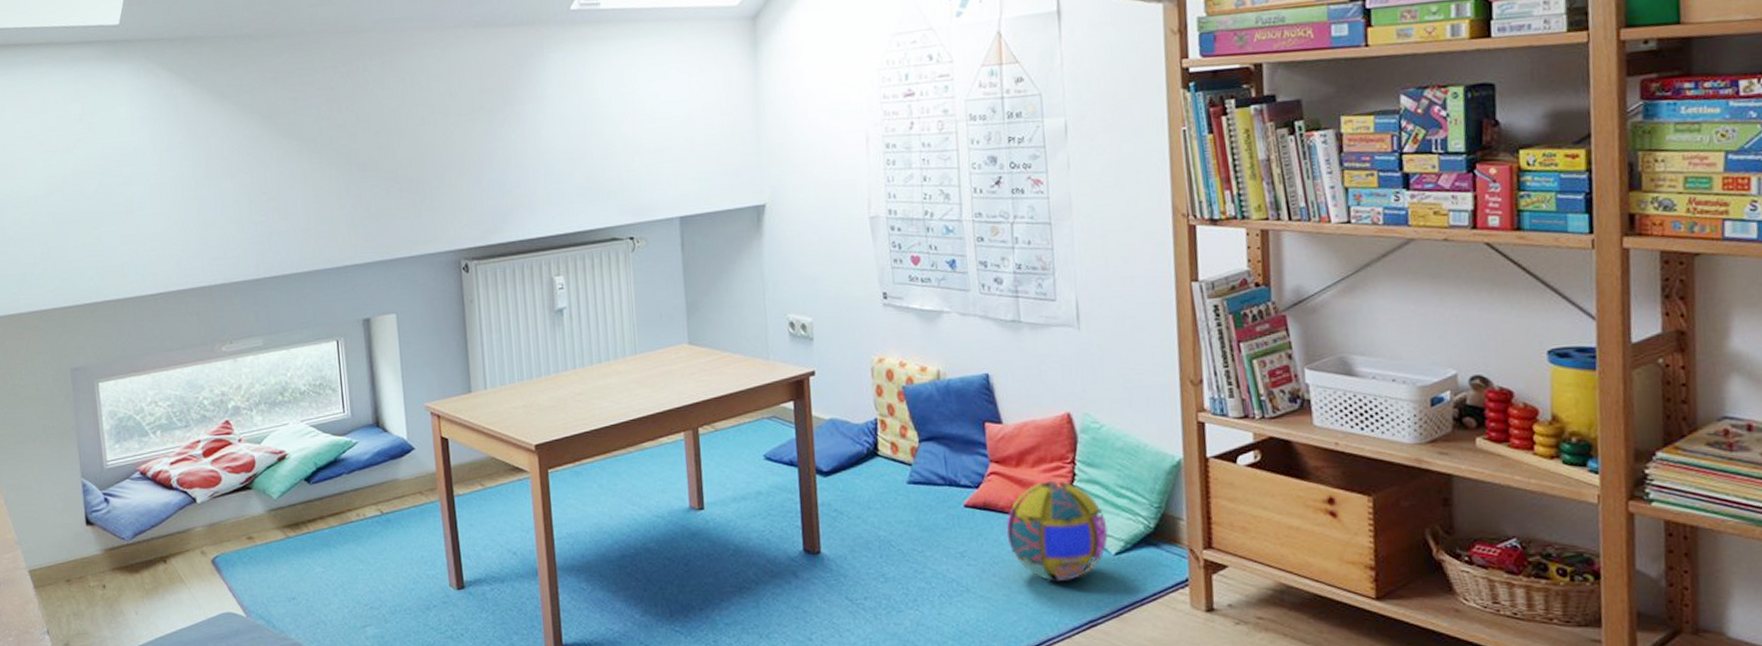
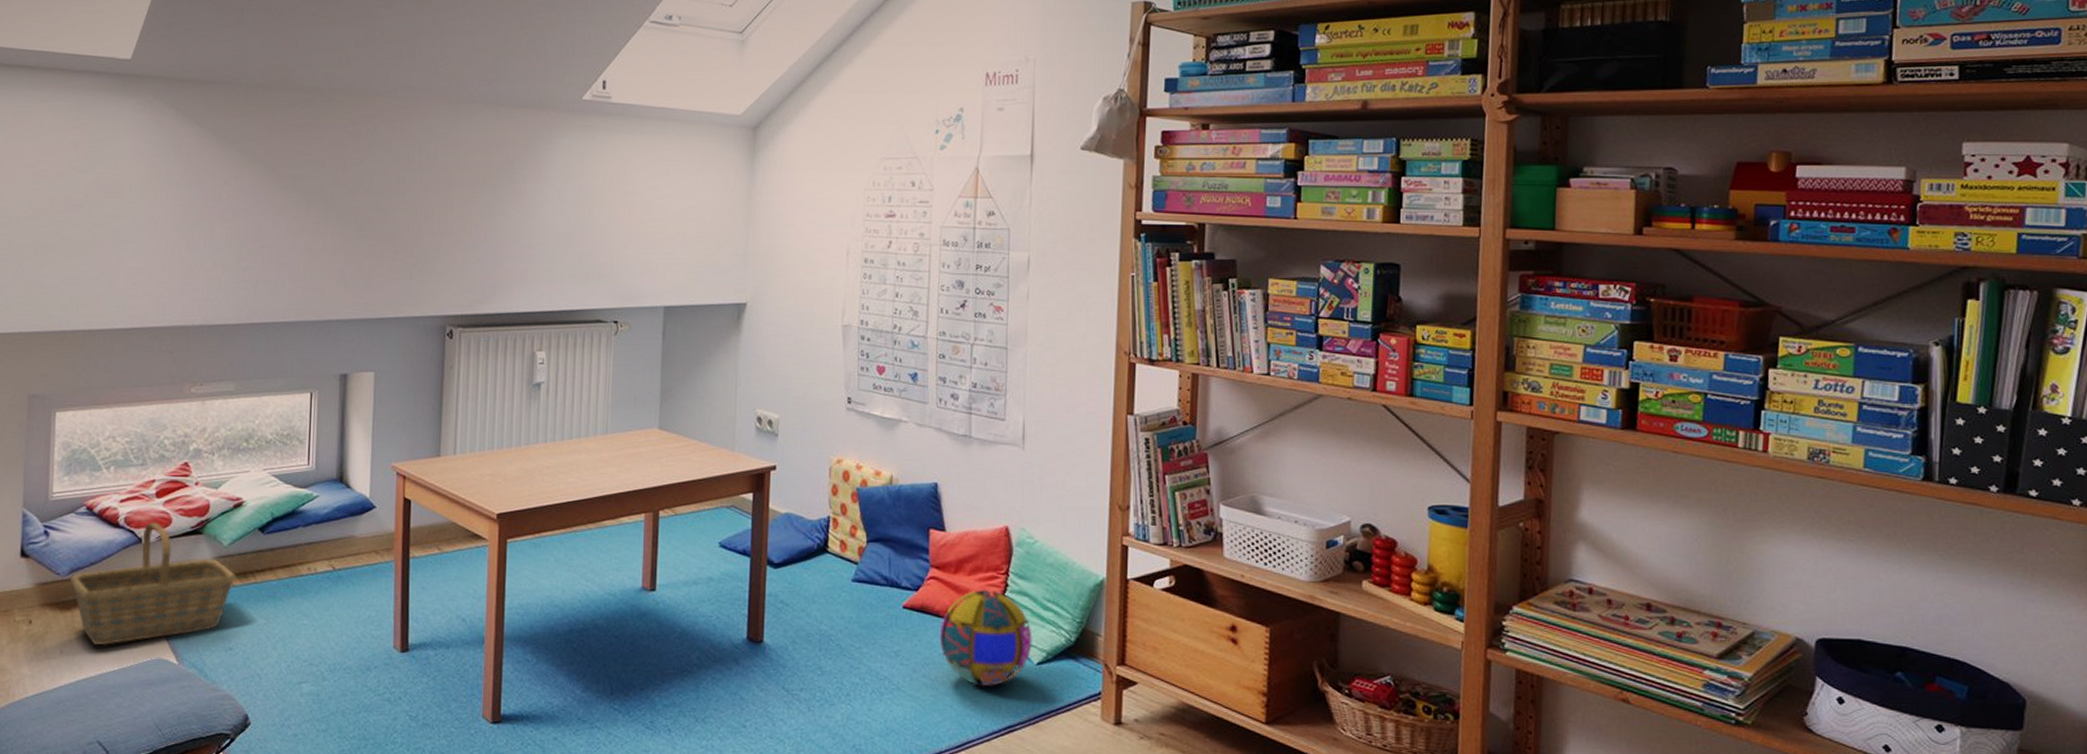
basket: none [135,481,290,604] -> present [71,522,236,646]

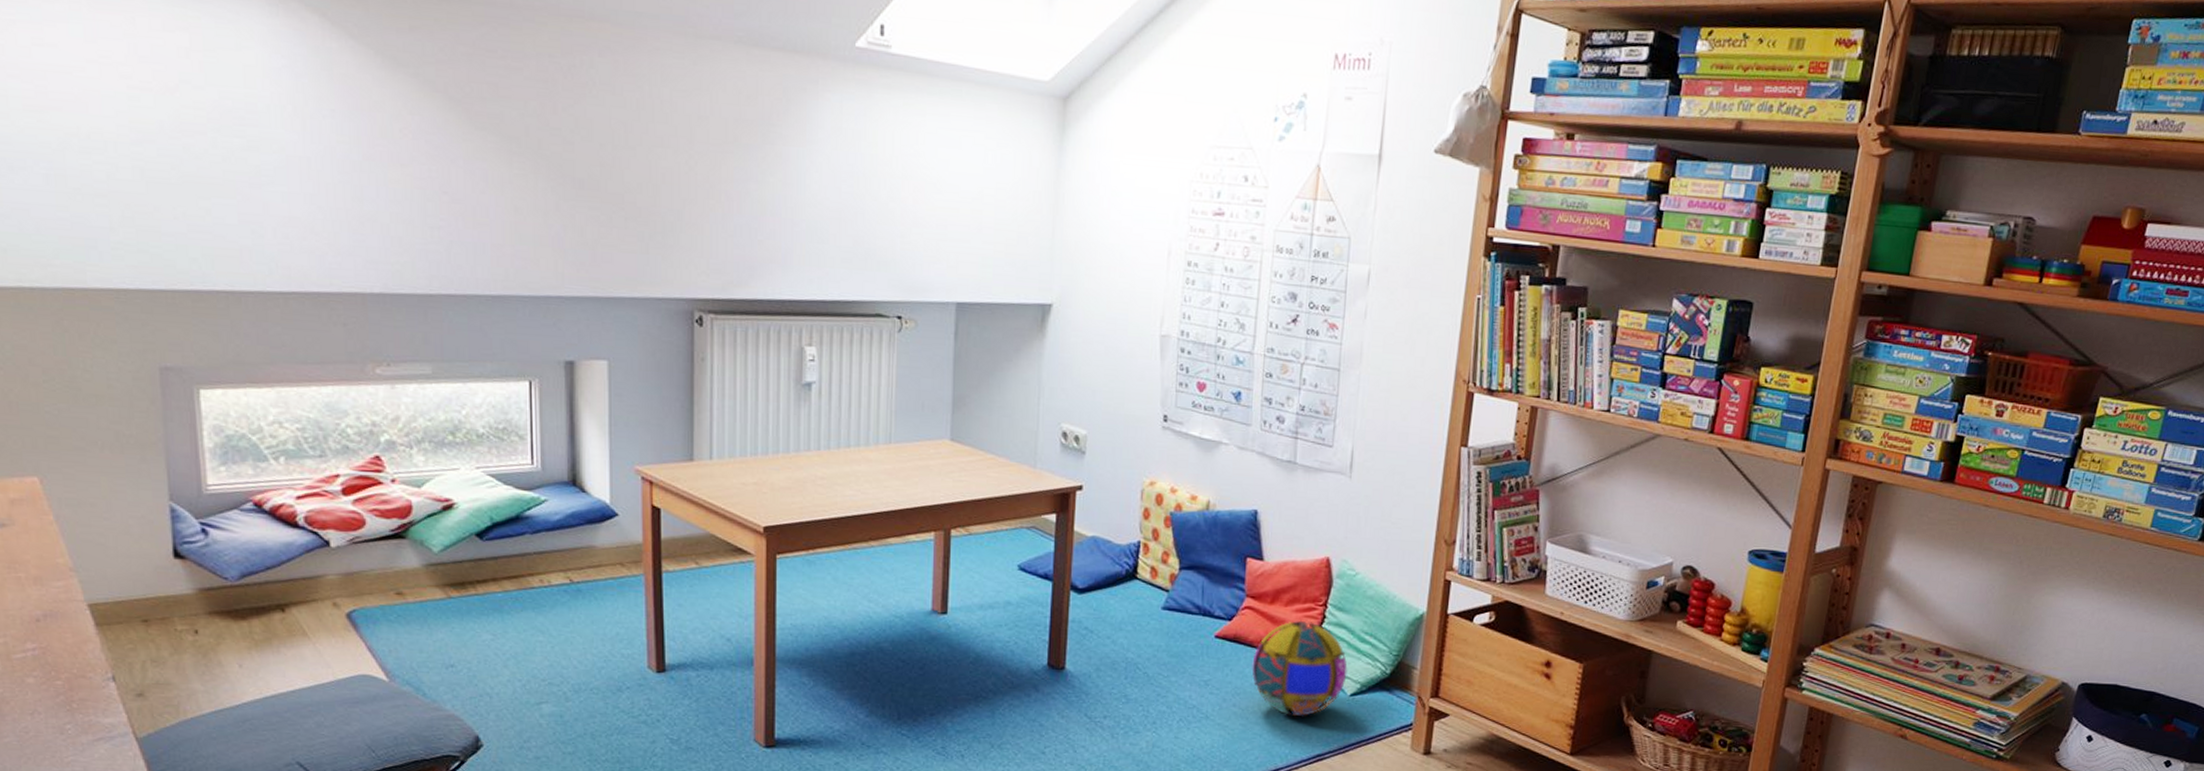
basket: present [71,522,236,646] -> none [243,523,452,660]

